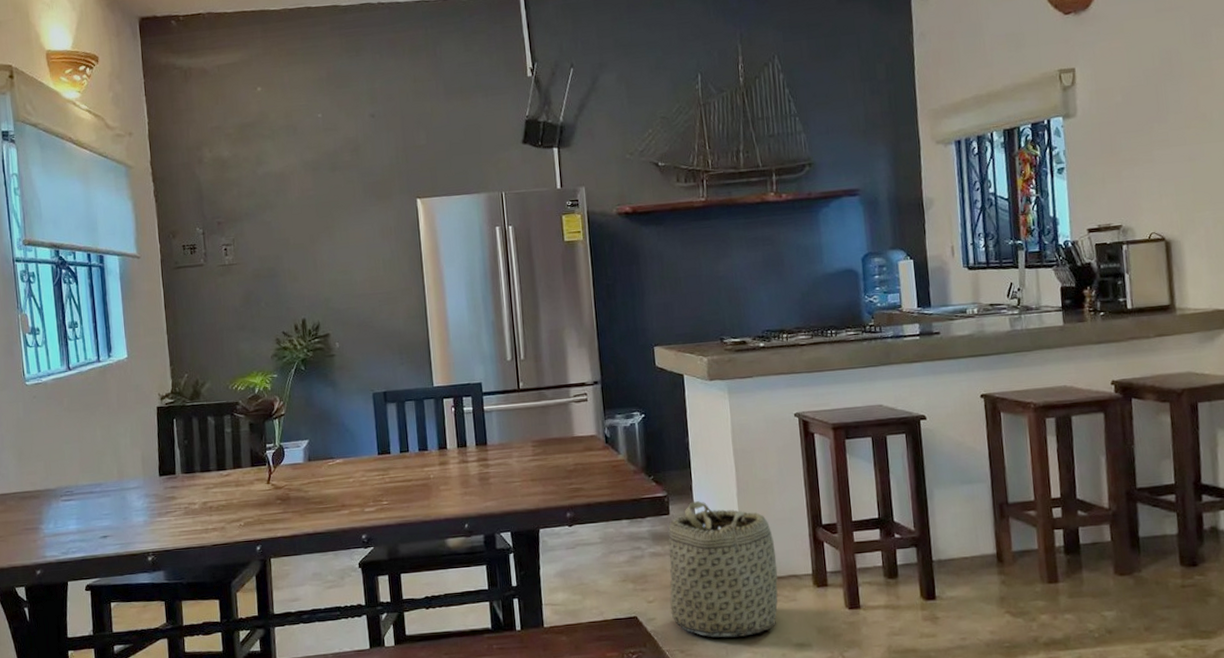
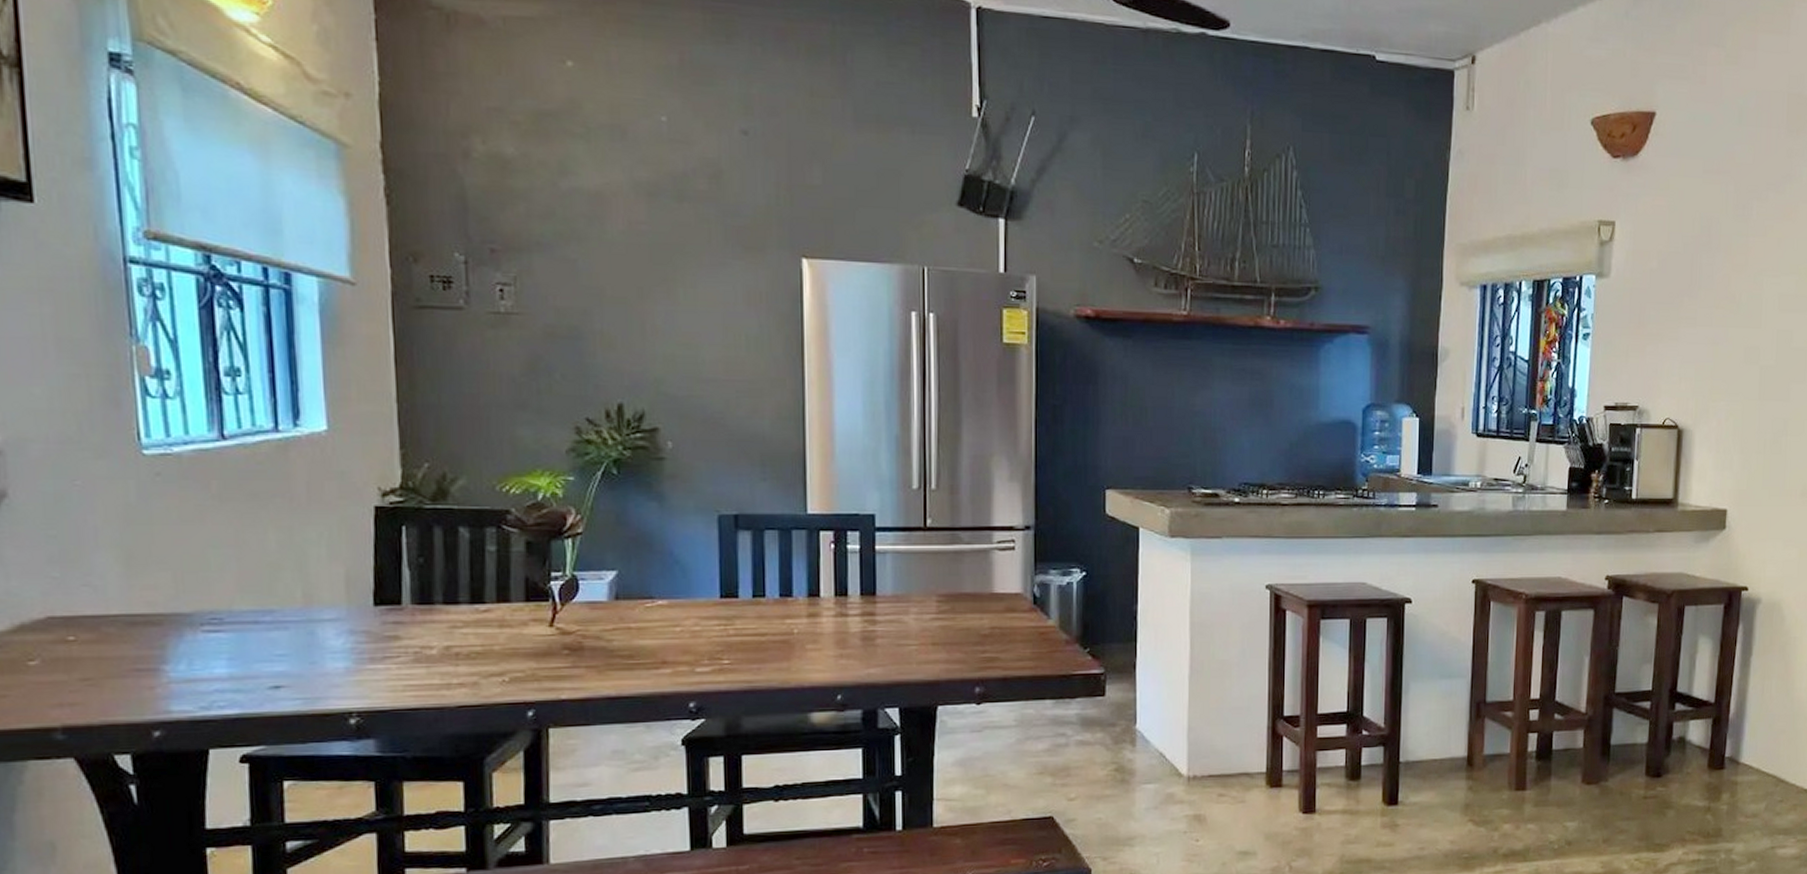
basket: present [668,501,778,638] -> none [1095,682,1227,844]

